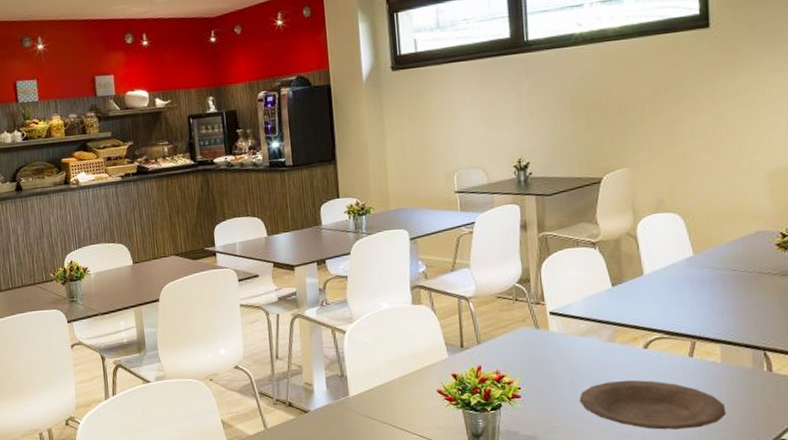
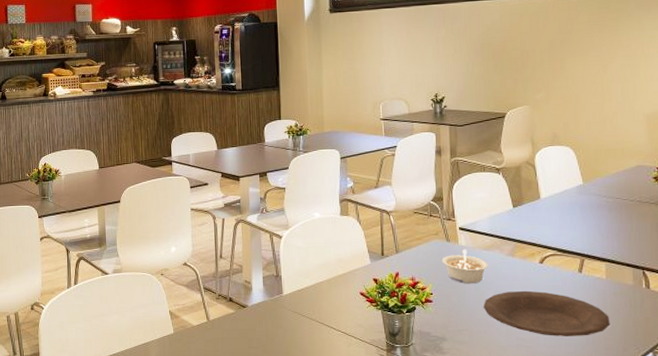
legume: none [530,336,585,376] -> present [441,249,489,284]

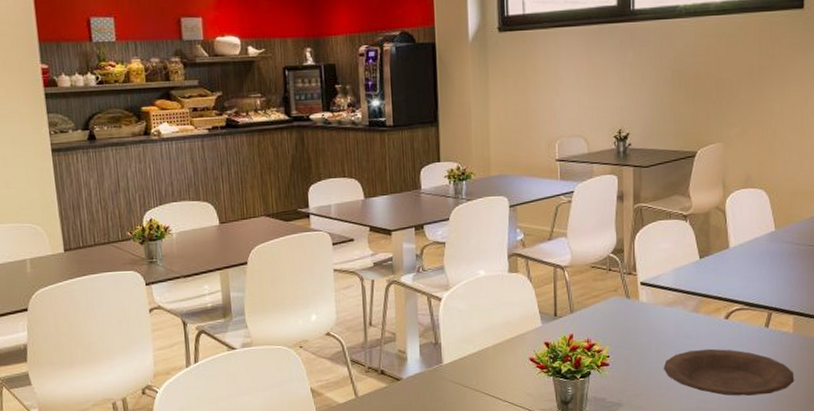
legume: present [441,249,489,284] -> none [620,306,671,344]

